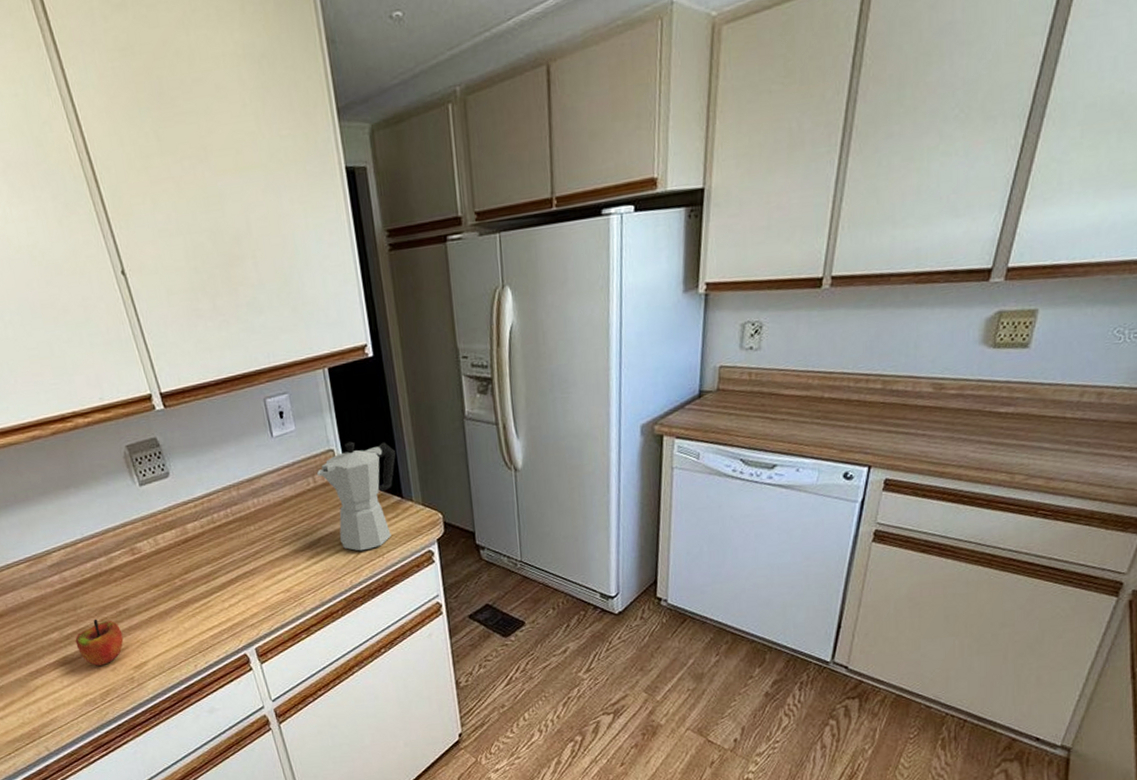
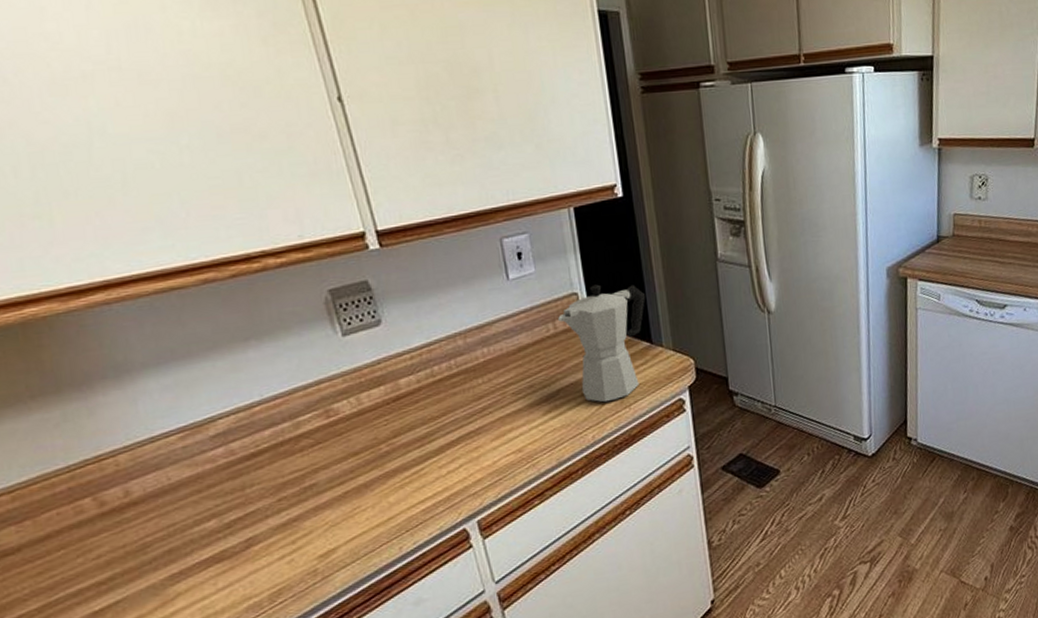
apple: present [75,619,124,666] -> none [239,499,307,559]

